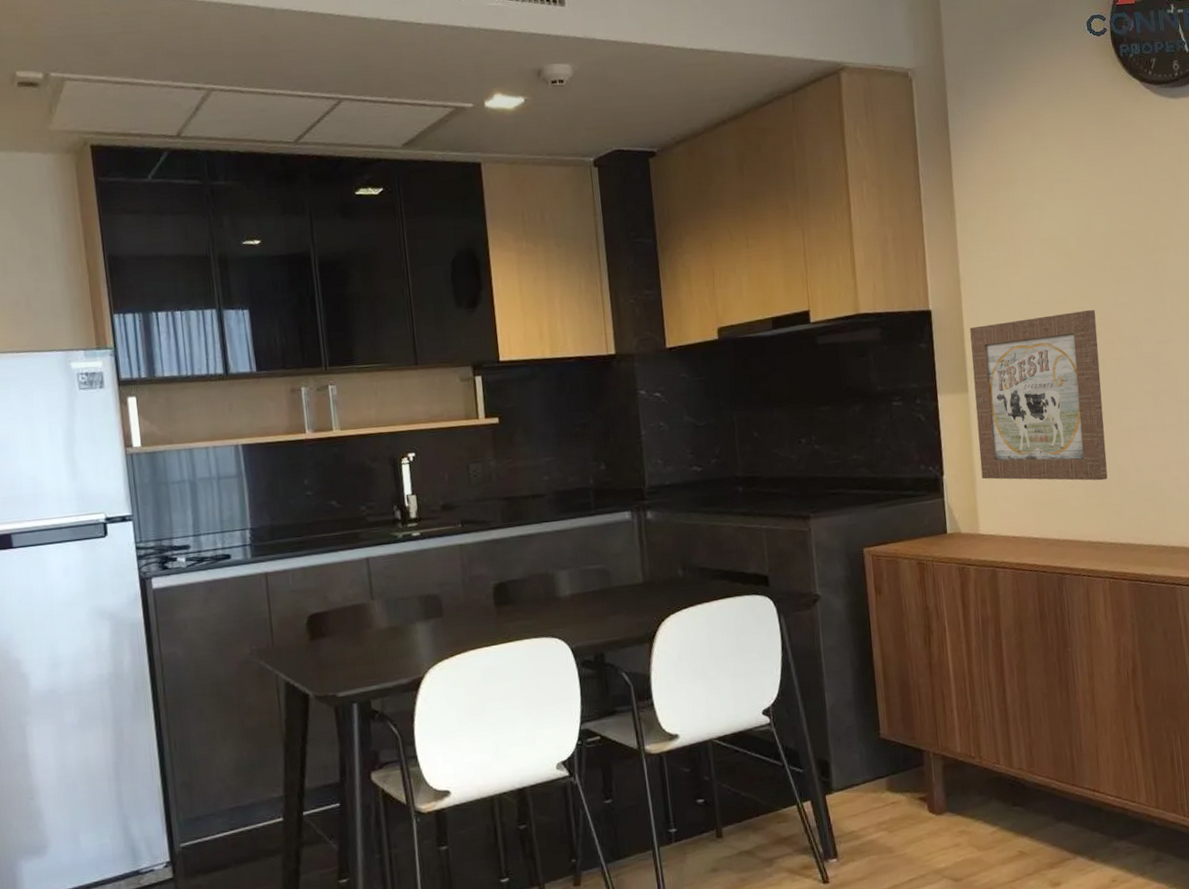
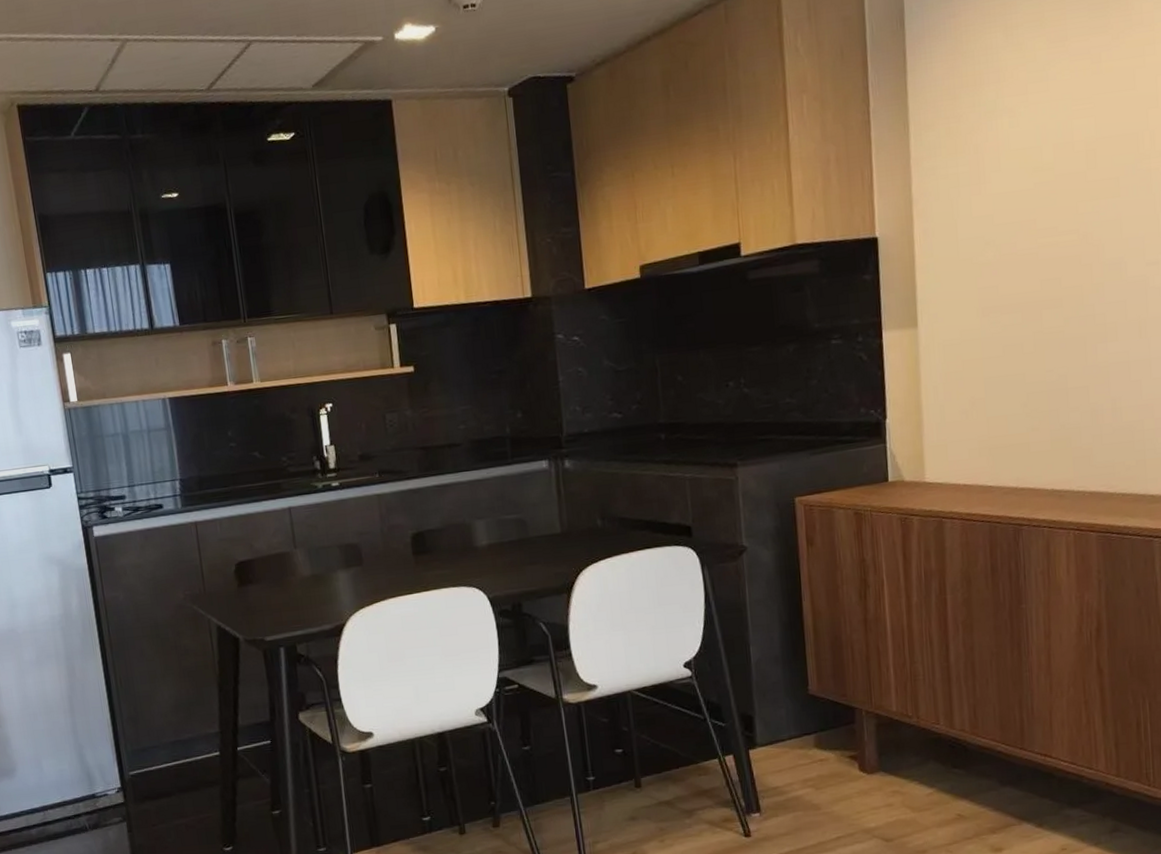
wall art: present [970,310,1108,481] -> none [922,230,1078,423]

